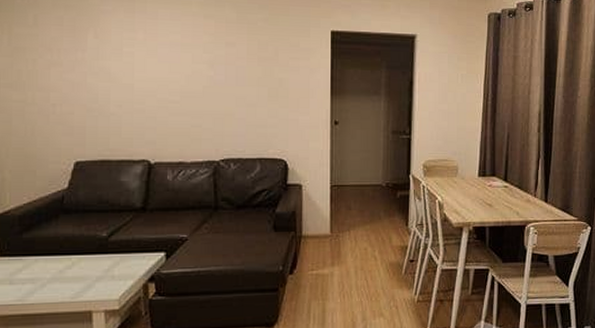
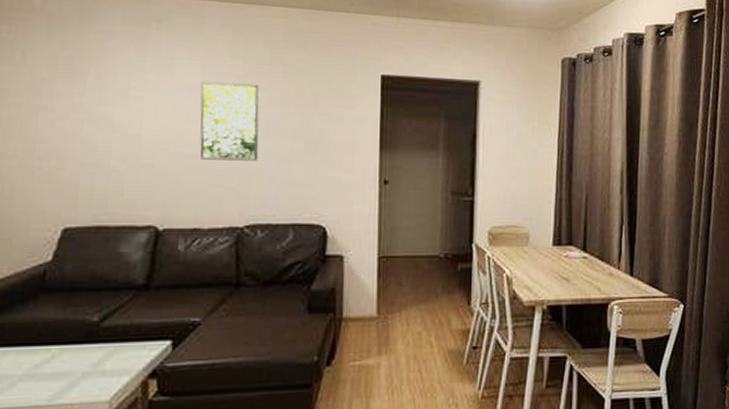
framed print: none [180,38,230,106] -> present [200,81,259,161]

